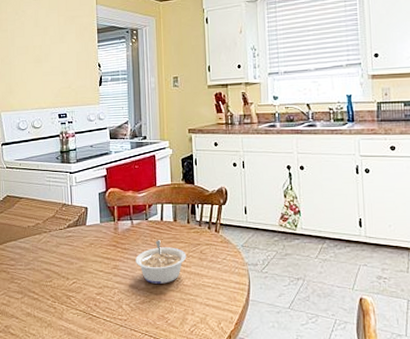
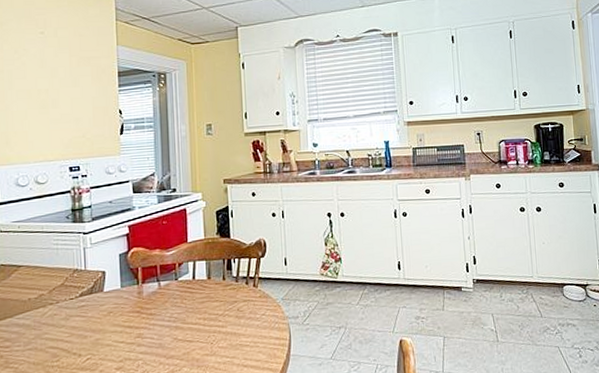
legume: present [135,240,187,284] -> none [163,301,222,350]

